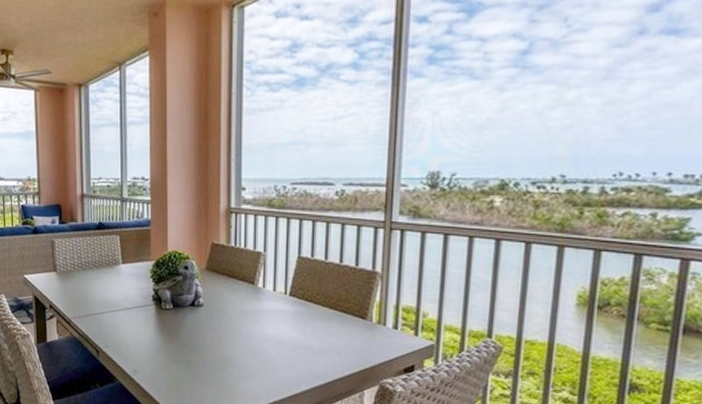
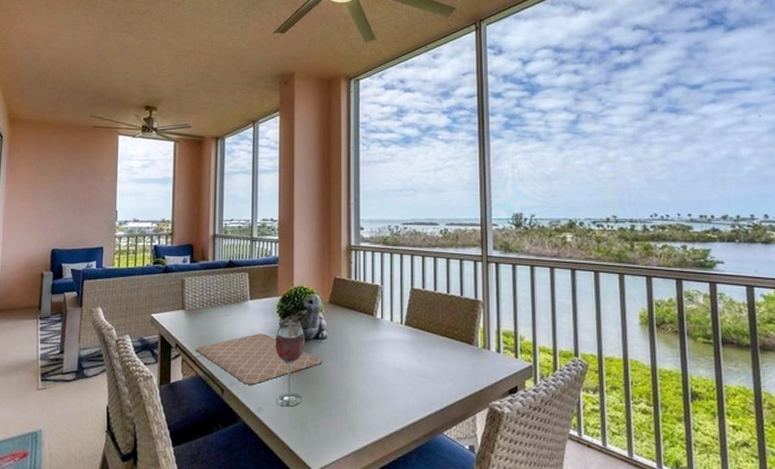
placemat: none [70,298,199,348] -> present [196,333,323,385]
wineglass: none [149,285,181,371] -> present [275,320,306,407]

